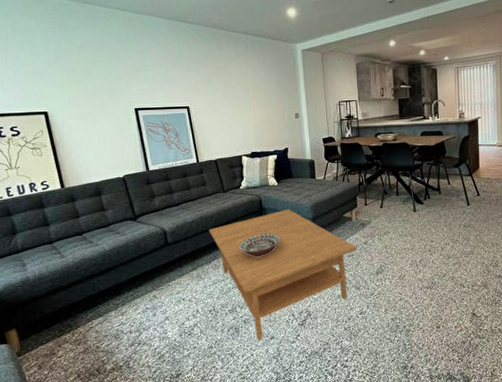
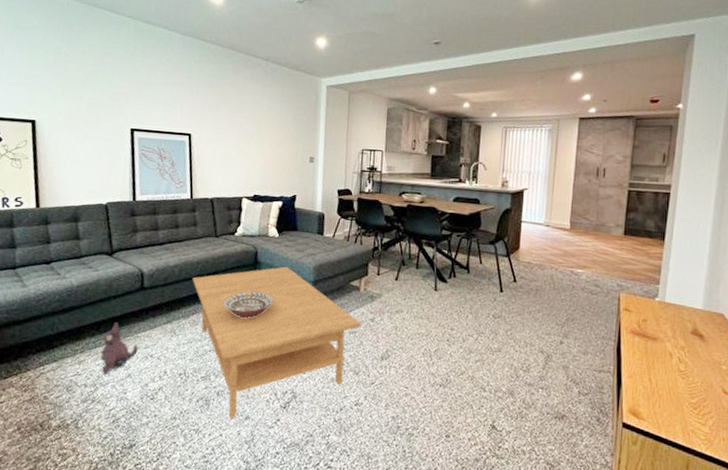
plush toy: none [139,276,171,321] -> present [100,322,138,374]

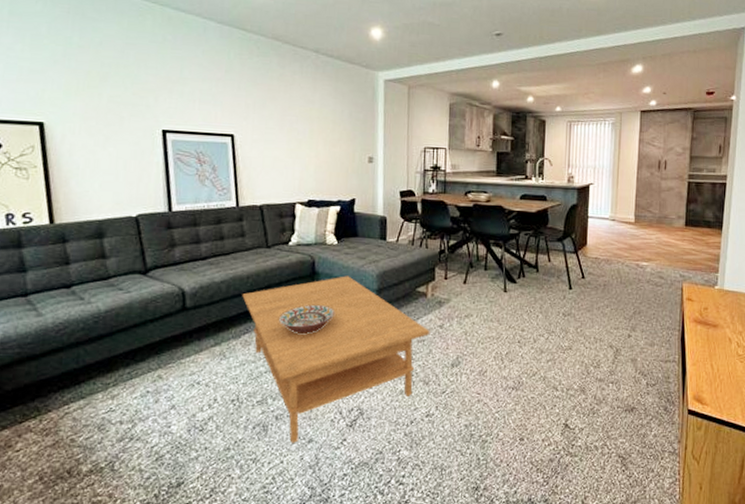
plush toy: present [100,322,138,374] -> none [137,349,182,408]

